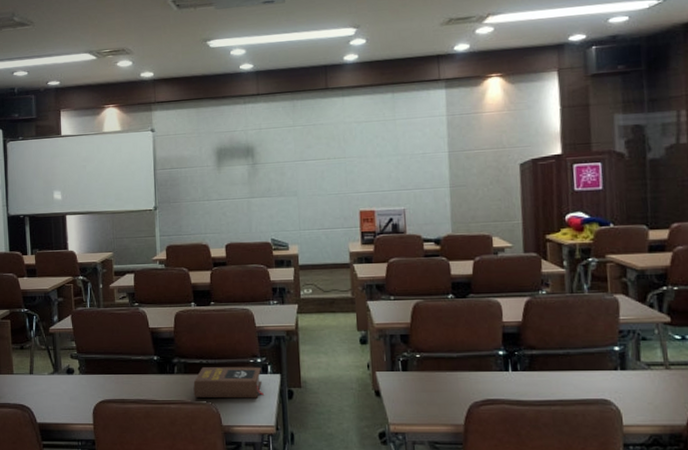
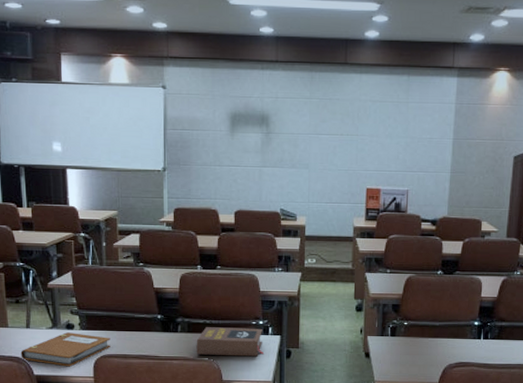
notebook: none [24,377,109,414] -> present [20,332,111,367]

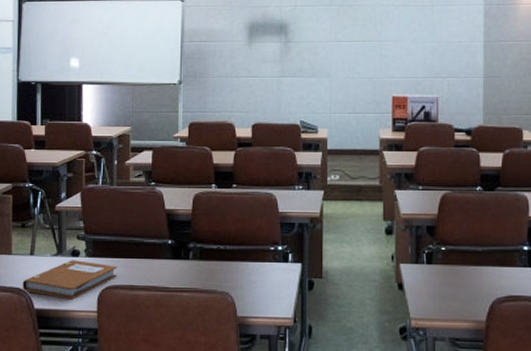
book: present [196,327,263,357] -> none [208,254,283,288]

